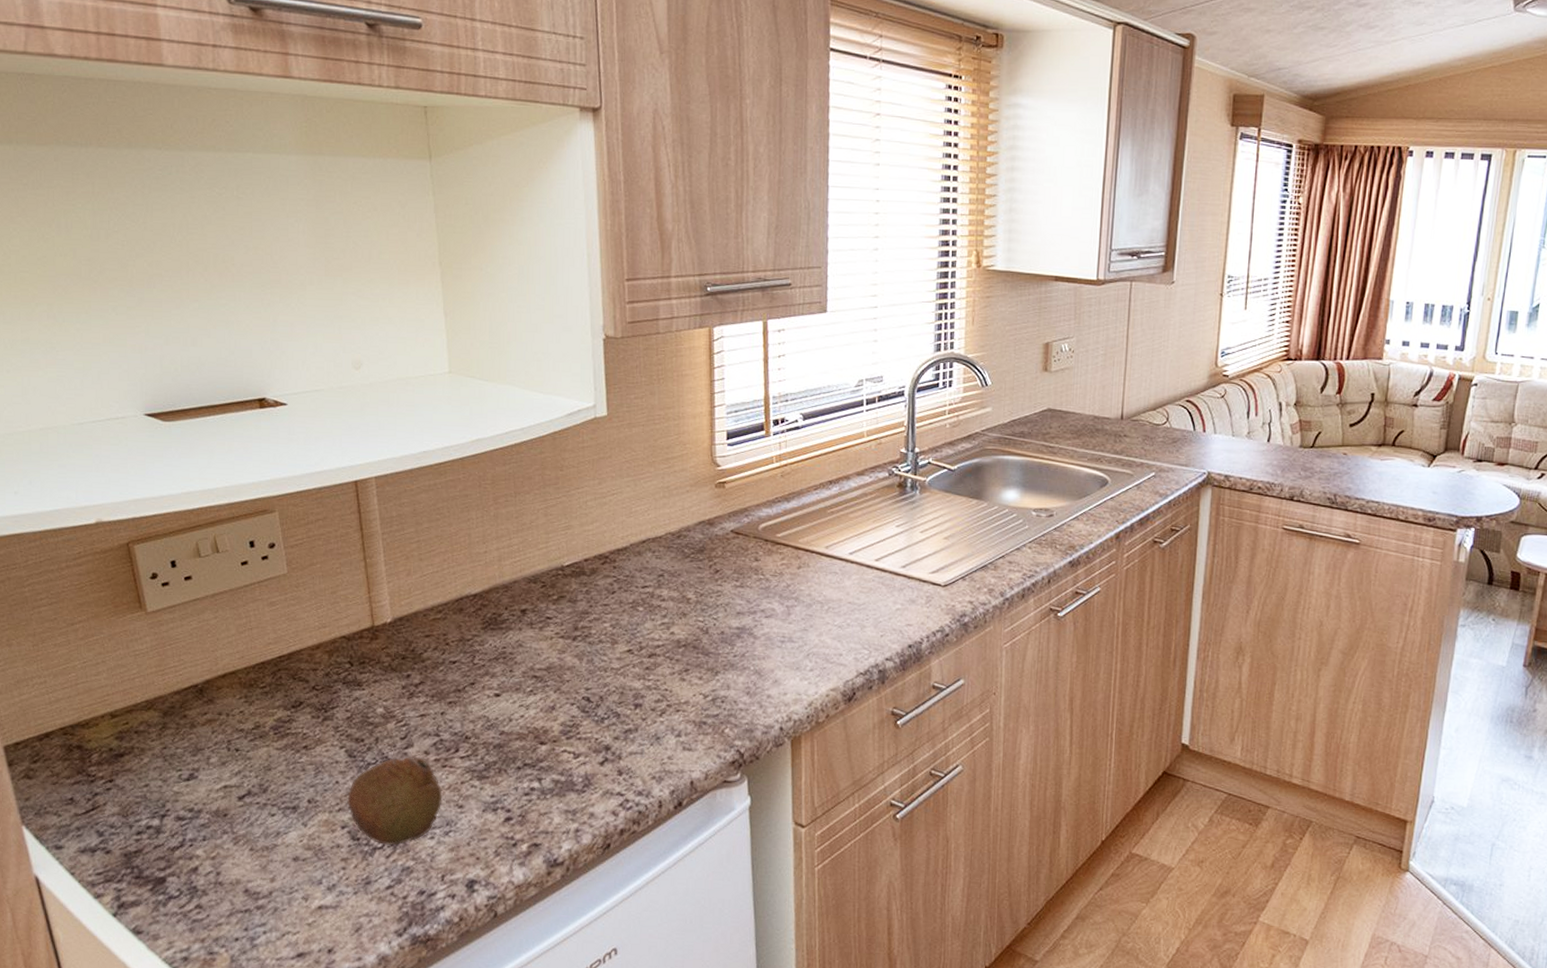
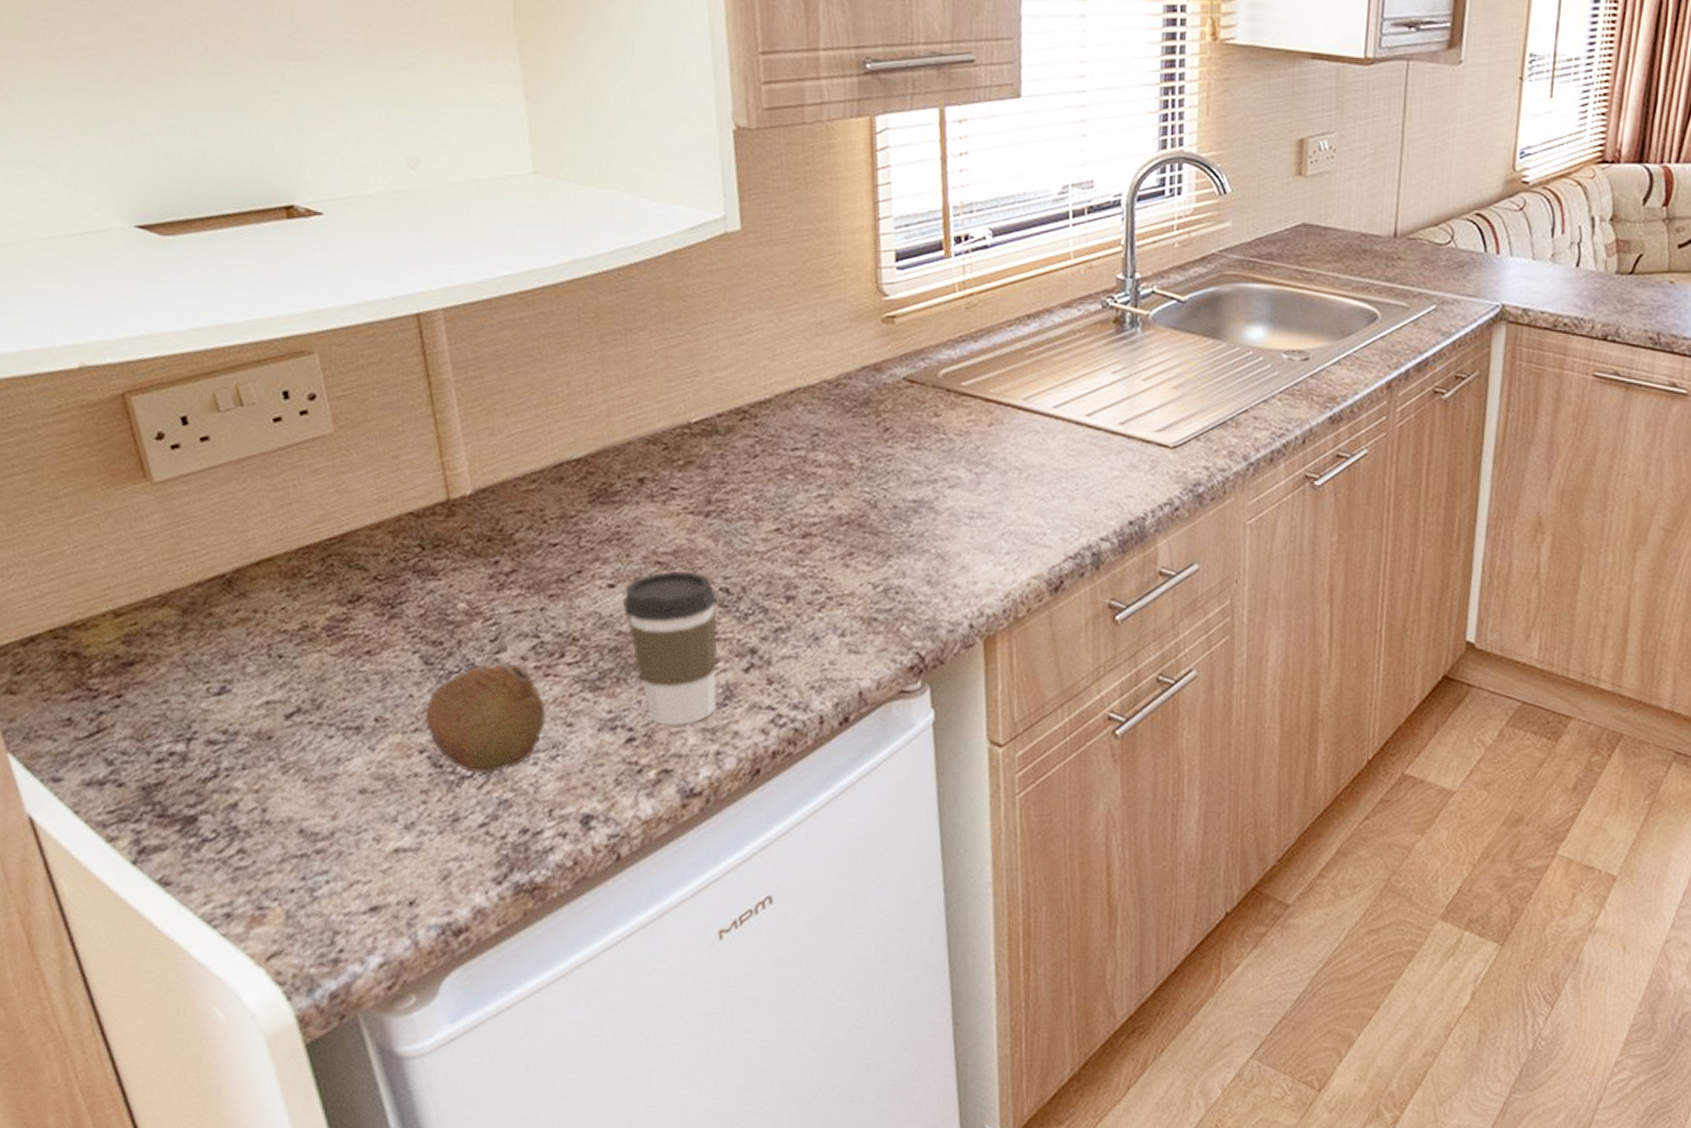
coffee cup: none [505,683,580,808] -> present [622,570,718,726]

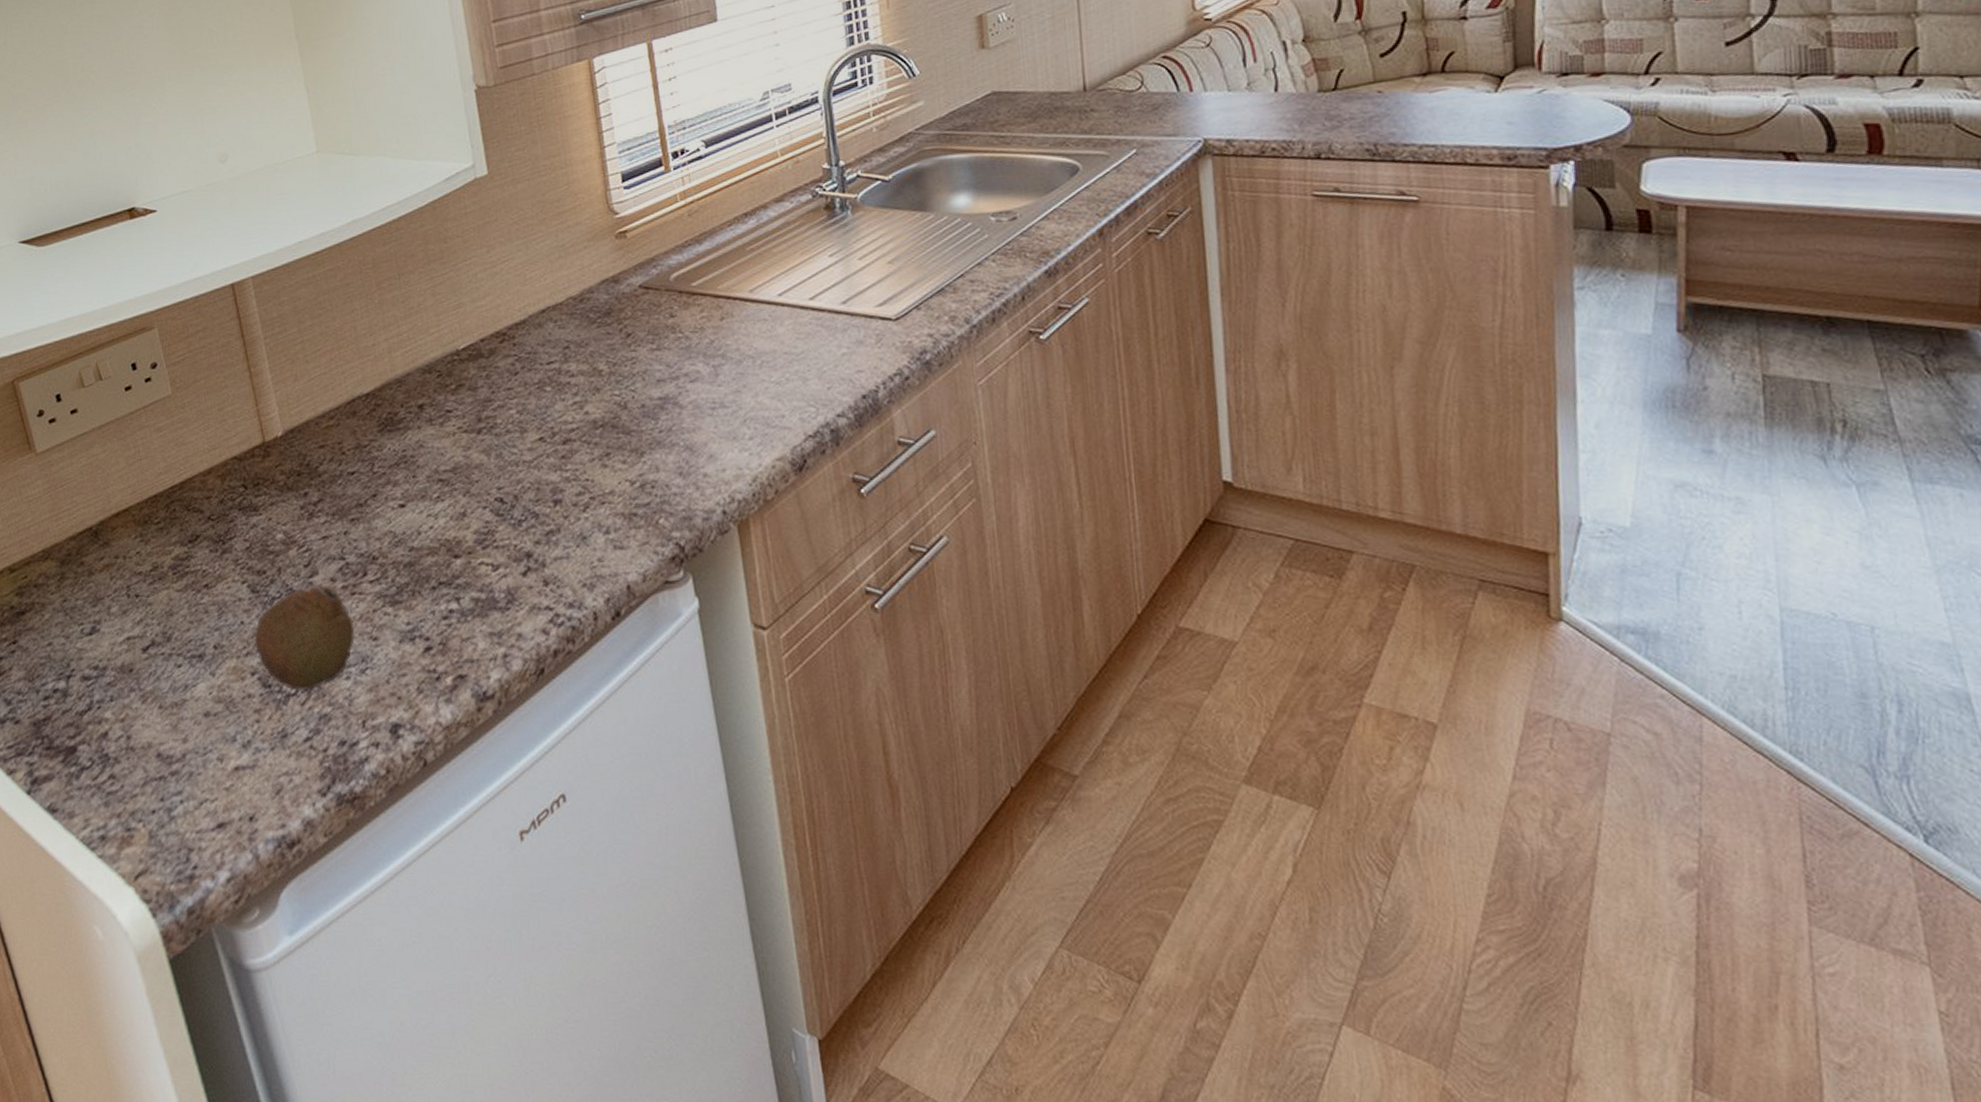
coffee cup: present [622,570,718,726] -> none [412,485,502,632]

